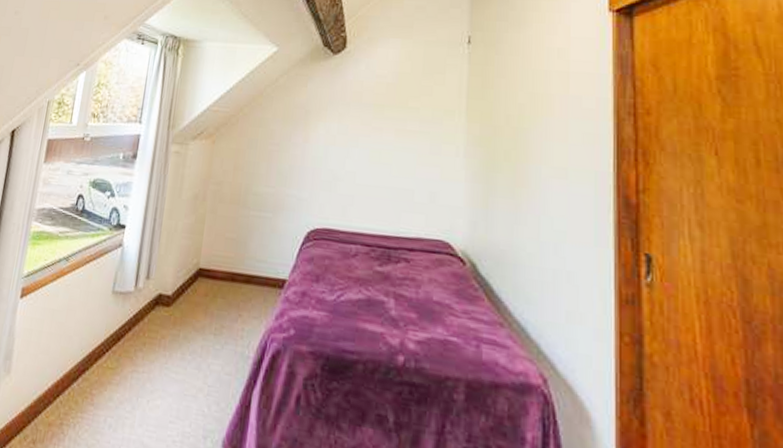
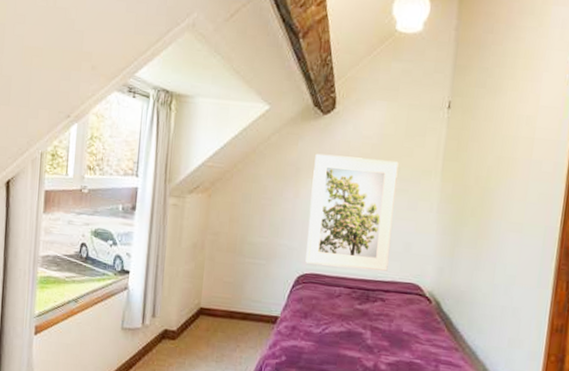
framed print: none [316,95,417,226] -> present [305,153,399,271]

